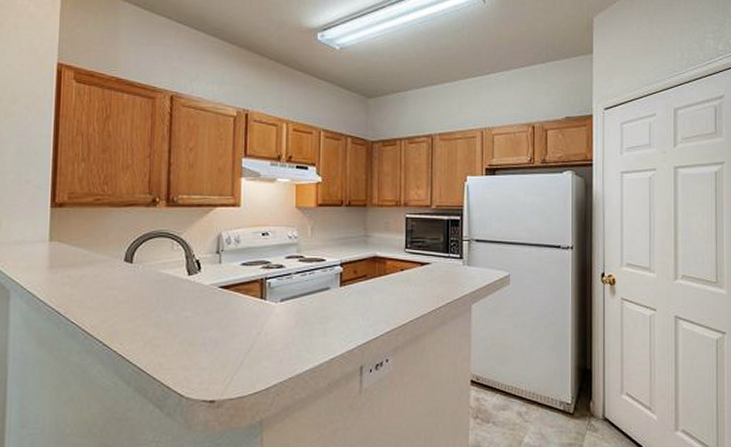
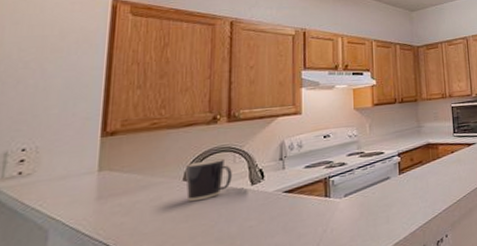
mug: none [126,243,170,284] -> present [185,158,232,202]

